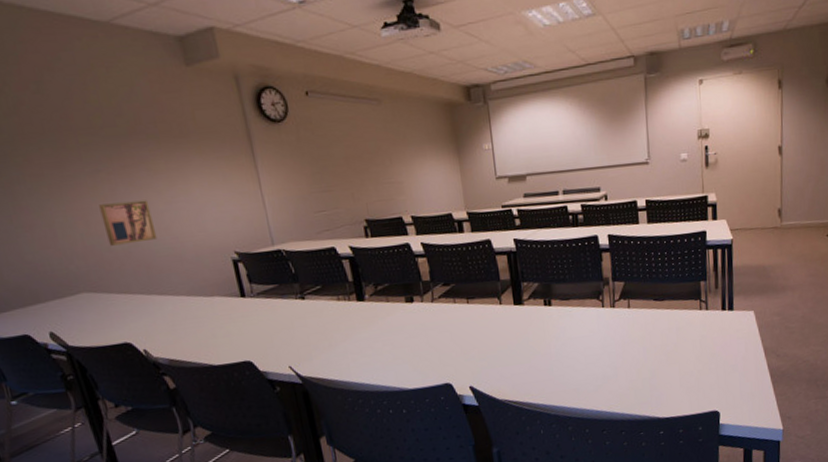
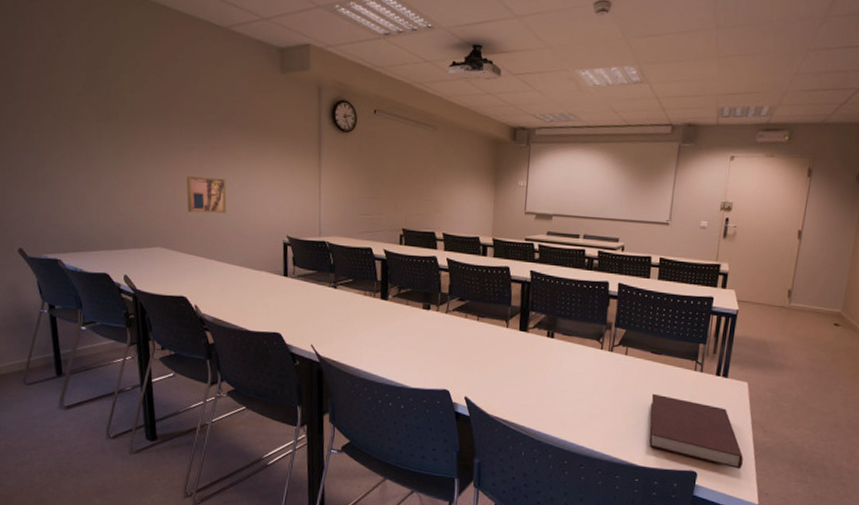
notebook: none [661,341,762,399] -> present [649,393,743,469]

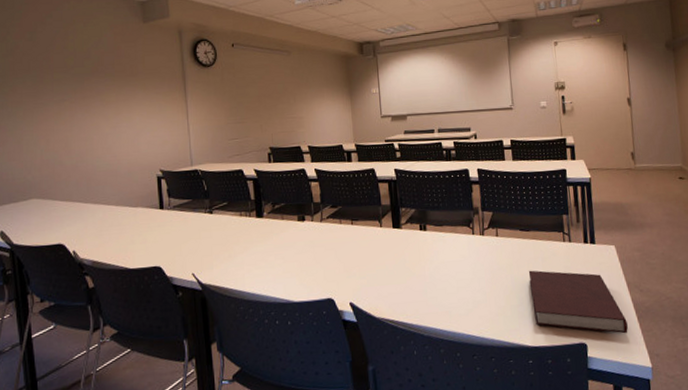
wall art: present [186,176,227,214] -> none [59,124,100,161]

